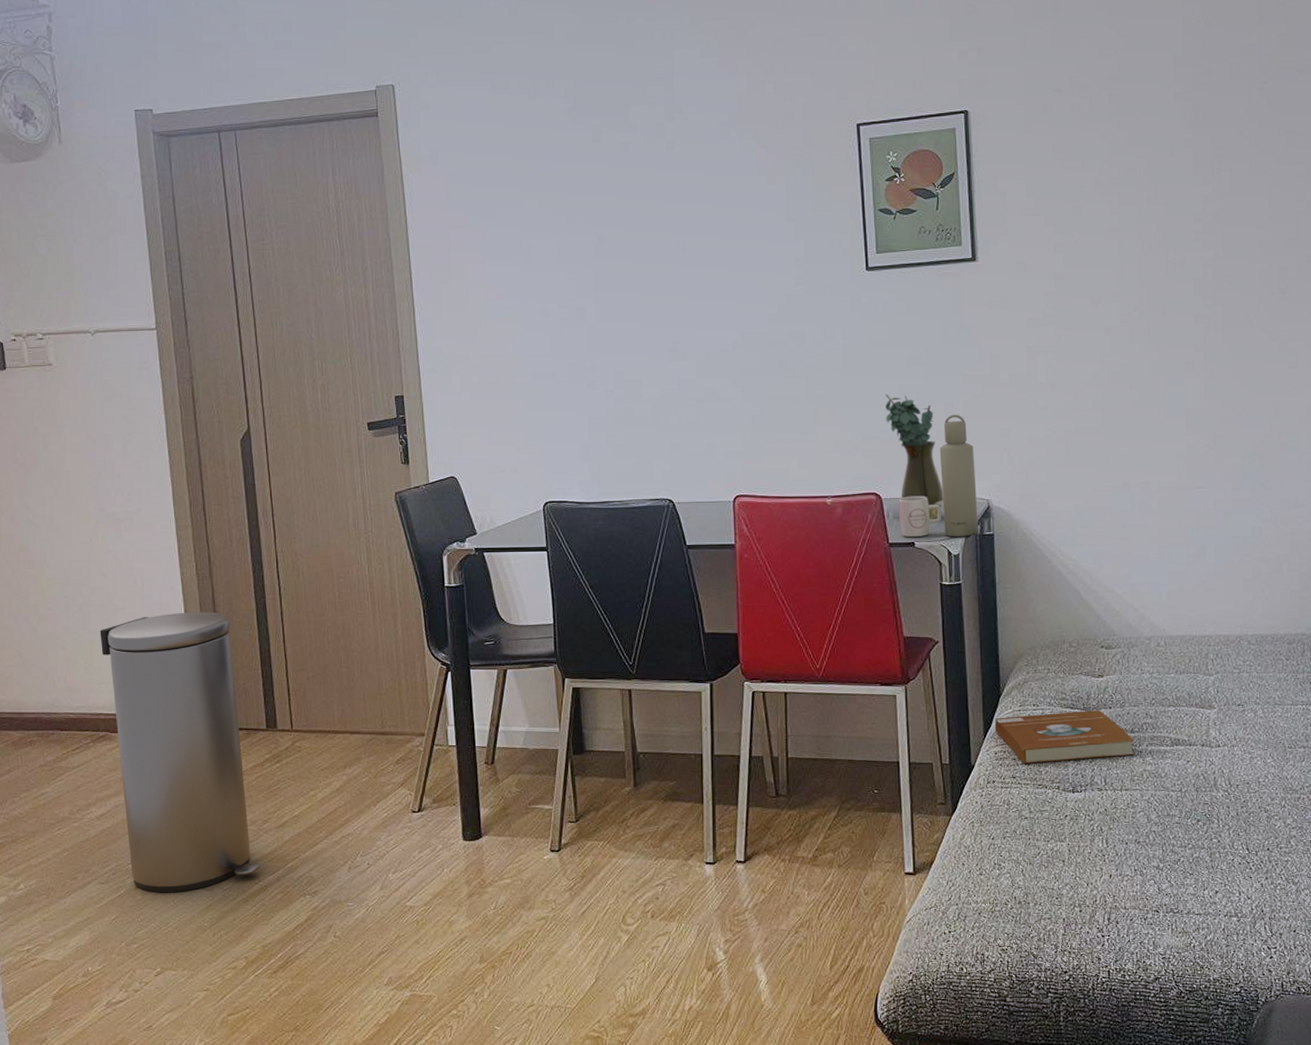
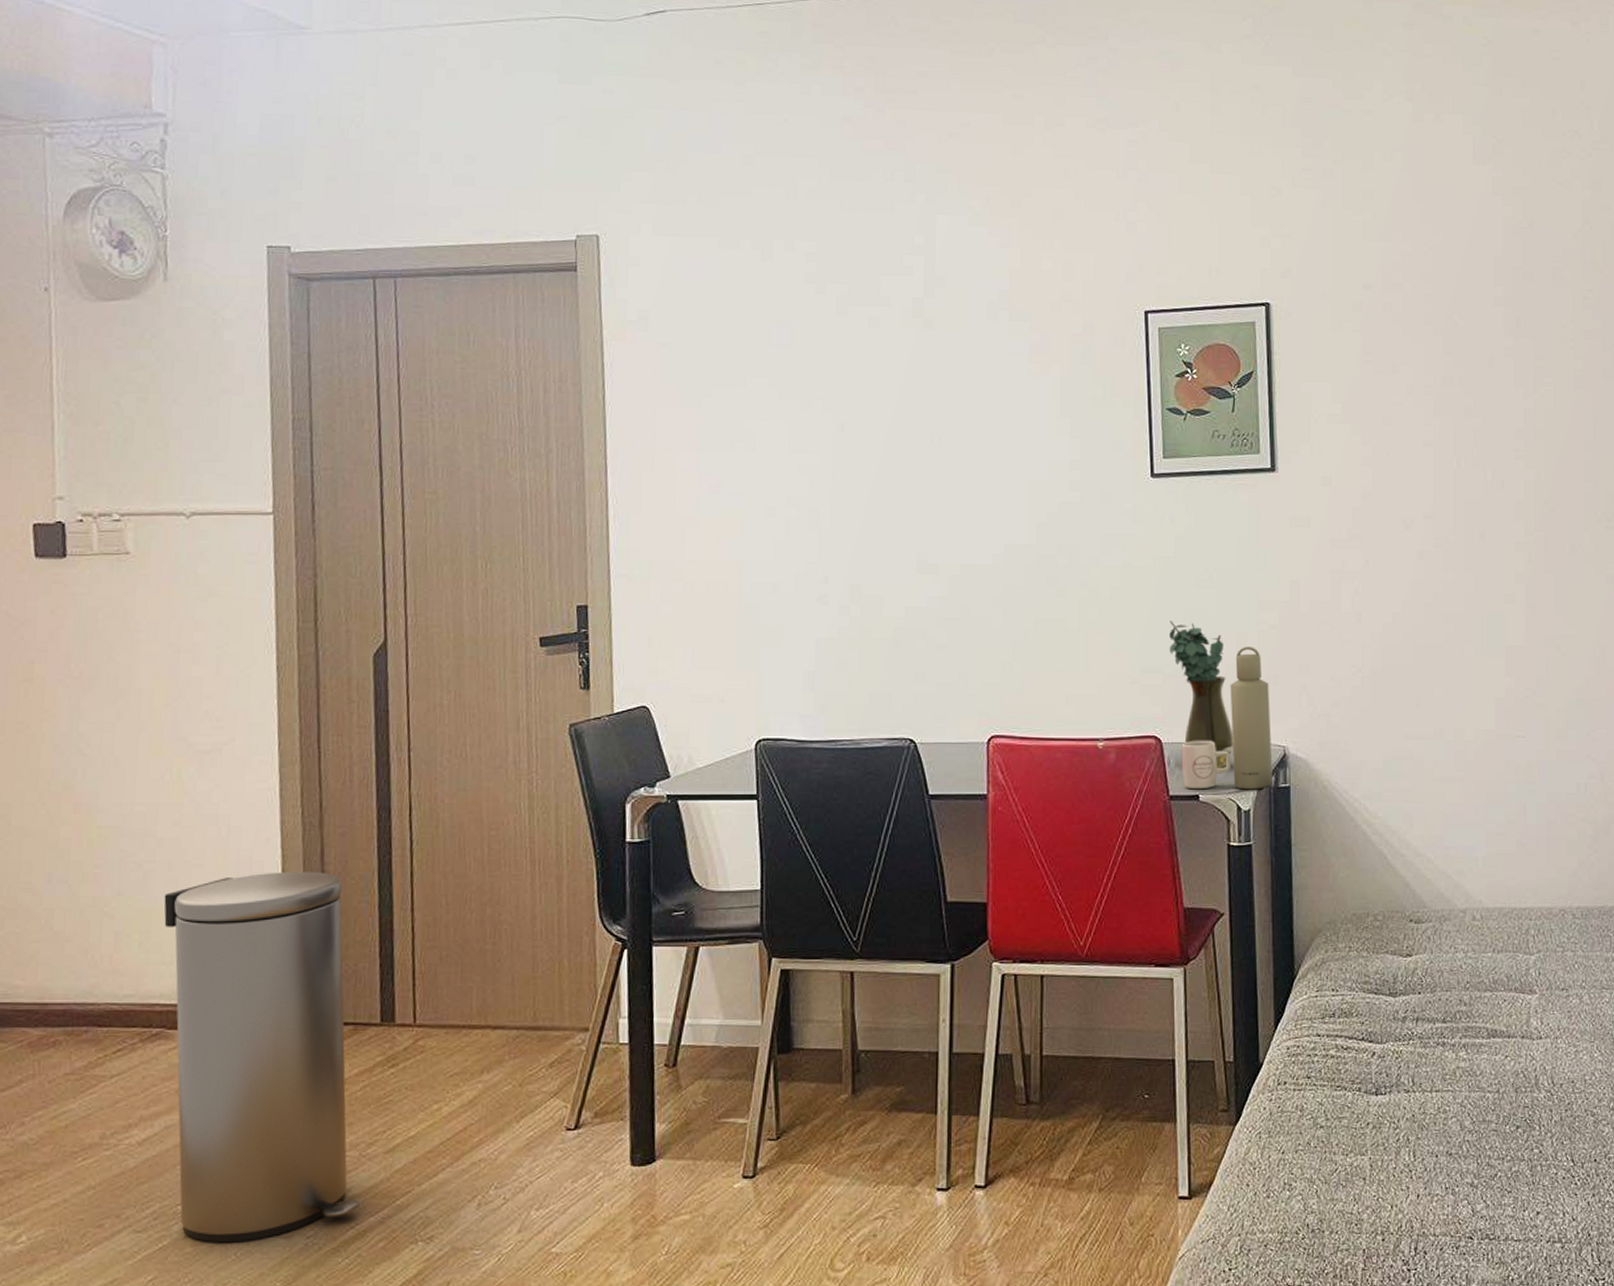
book: present [995,709,1135,764] -> none [1288,995,1447,1062]

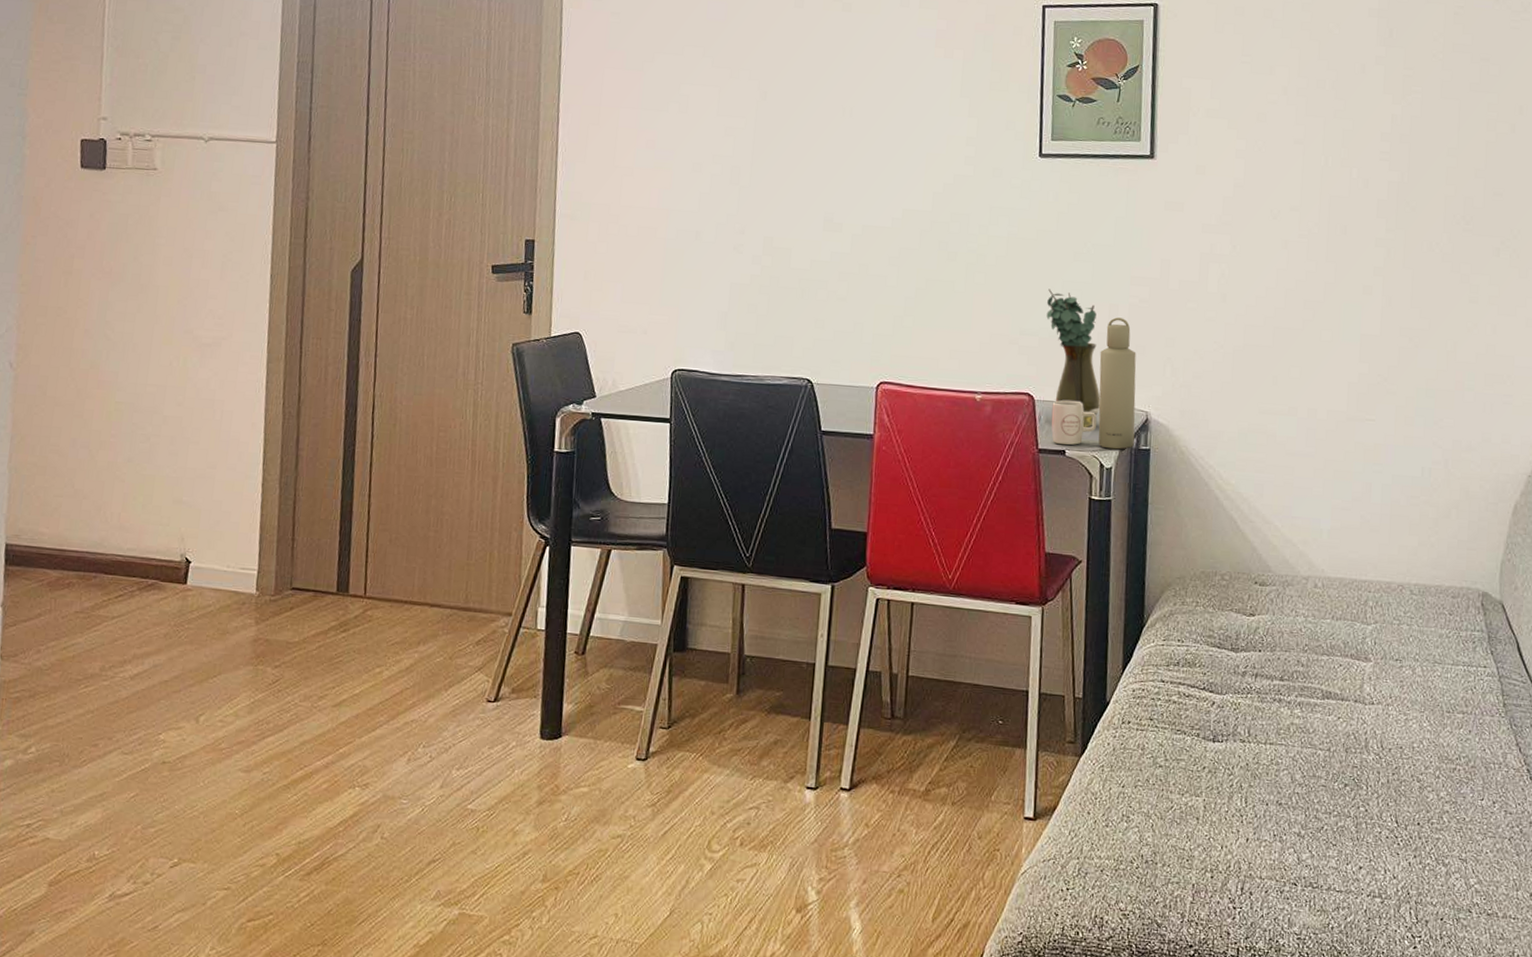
pedal bin: present [164,871,360,1243] -> none [160,453,313,772]

